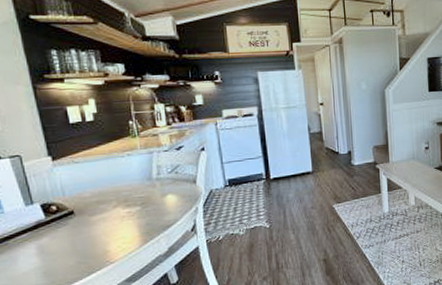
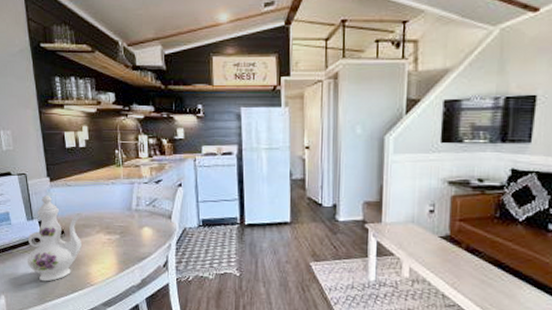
ewer: none [28,176,97,269] -> present [27,195,83,282]

